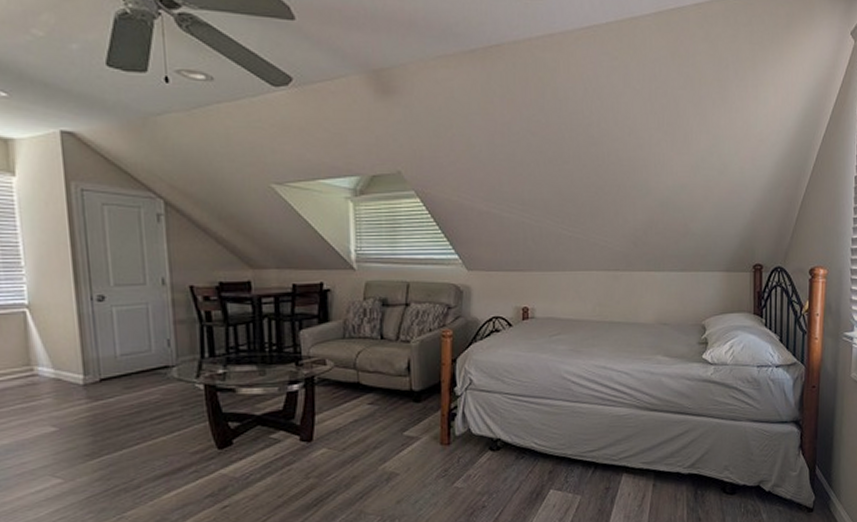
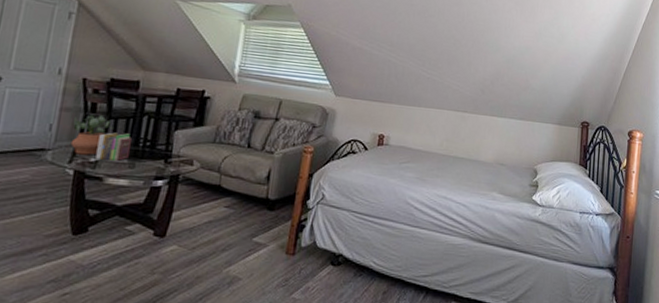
potted plant: none [191,324,235,368] -> present [70,115,114,156]
books: none [221,339,258,370] -> present [96,132,133,161]

